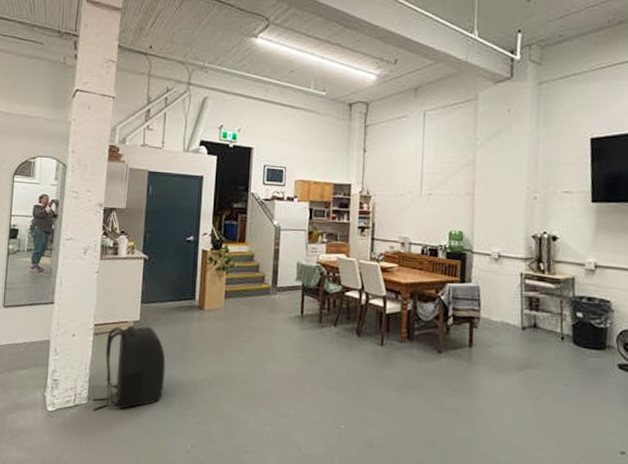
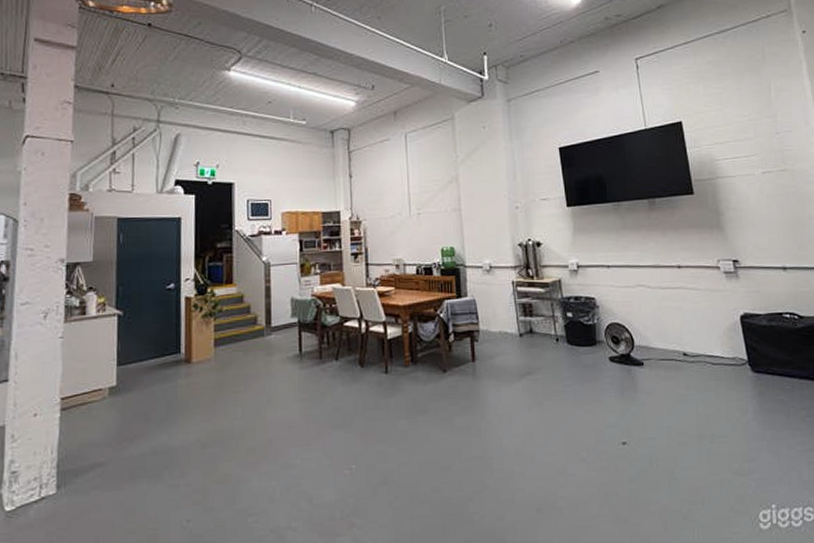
backpack: present [92,325,166,411] -> none [63,390,151,501]

